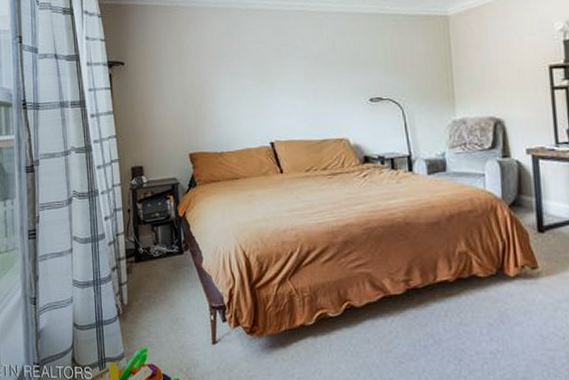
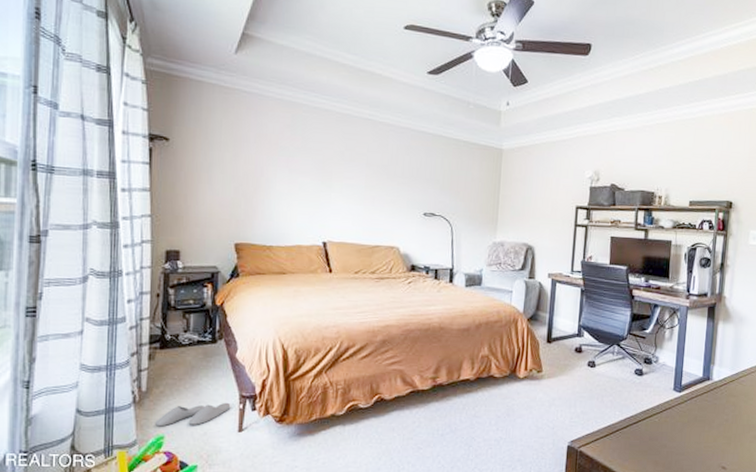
slippers: none [138,313,203,340] -> present [155,402,231,427]

